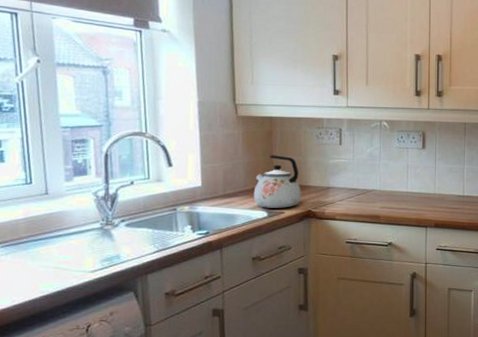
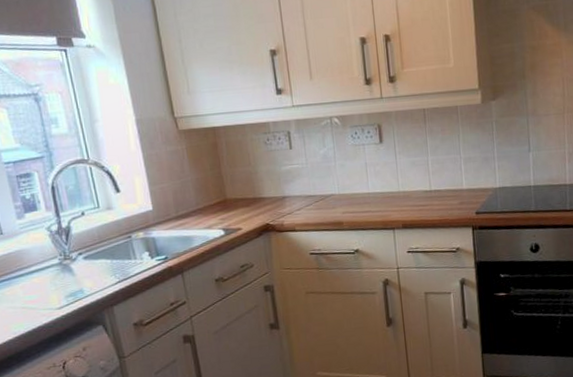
kettle: present [253,155,302,208] -> none [206,168,258,226]

